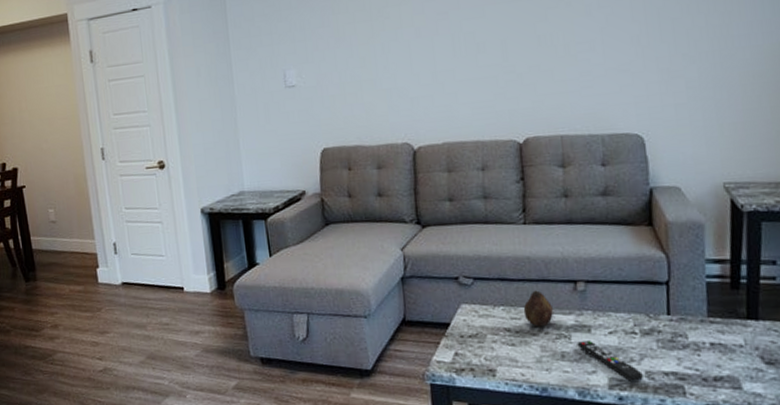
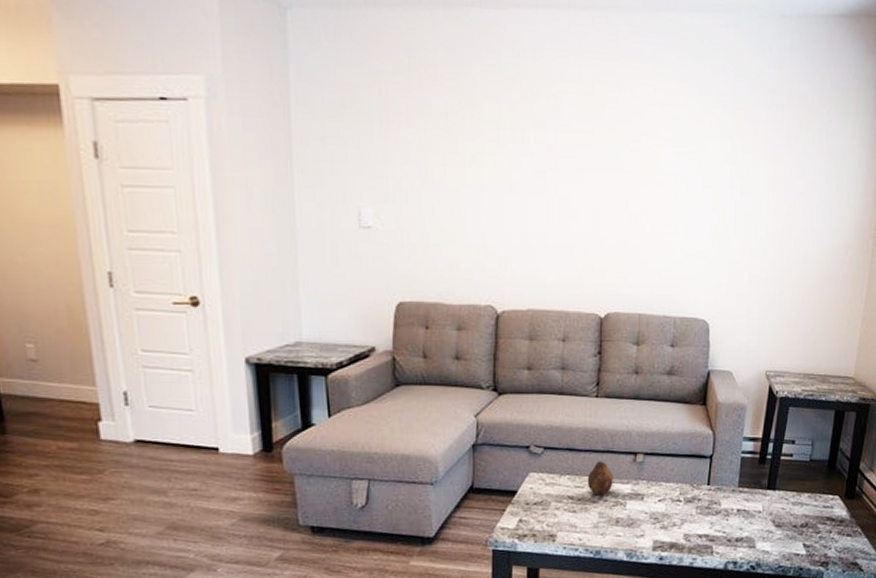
remote control: present [577,339,643,381] -> none [630,506,681,543]

